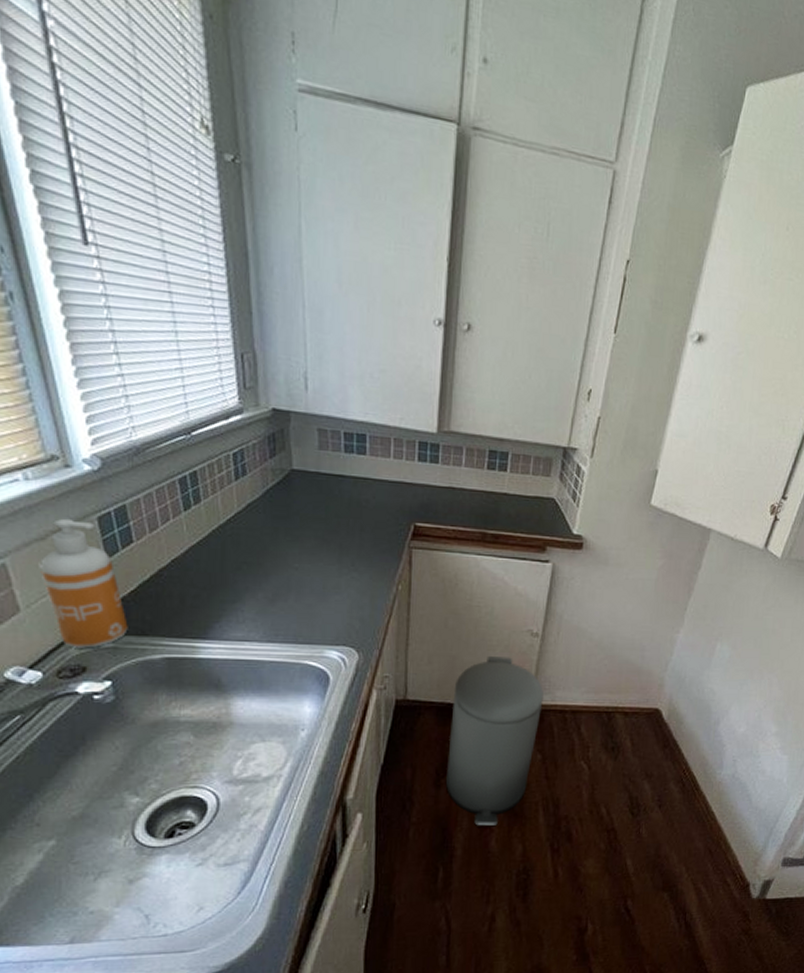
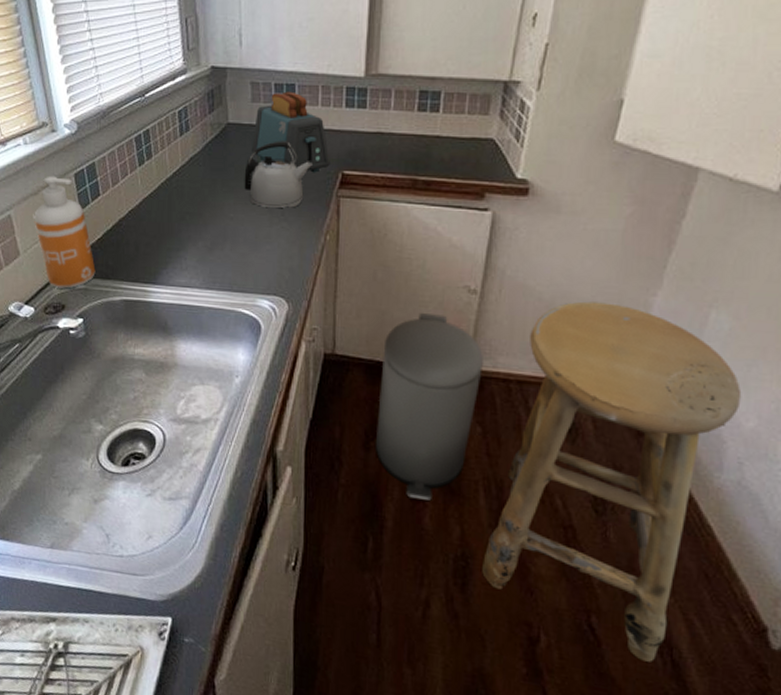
kettle: none [310,490,384,559] -> present [244,141,312,208]
toaster: none [319,441,402,524] -> present [252,91,330,173]
step stool: none [541,639,737,928] -> present [482,301,742,662]

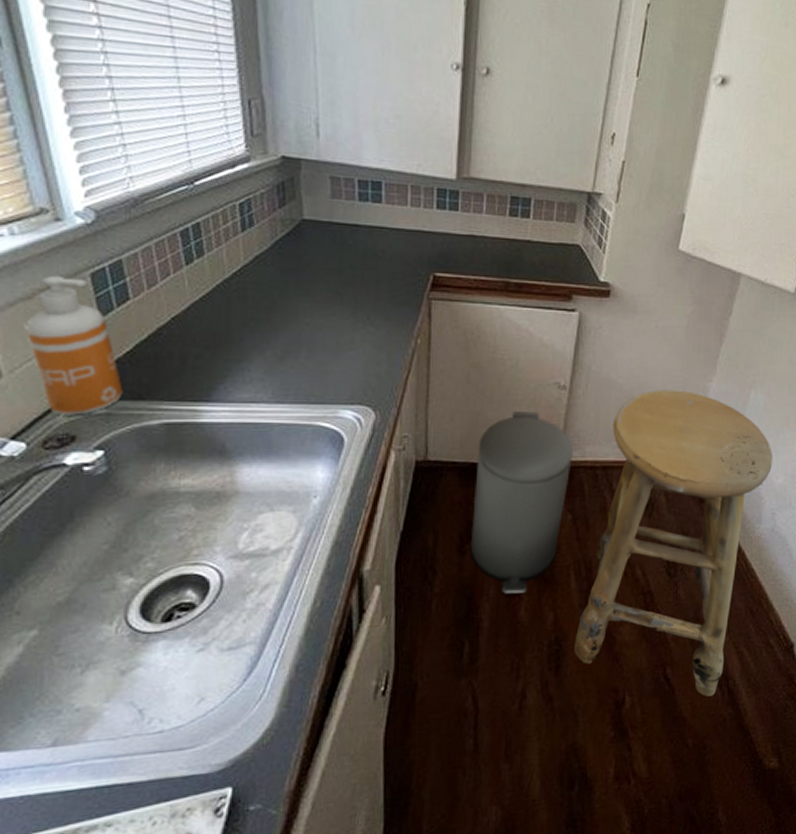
kettle: present [244,141,312,208] -> none [322,240,401,311]
toaster: present [252,91,330,173] -> none [332,189,421,275]

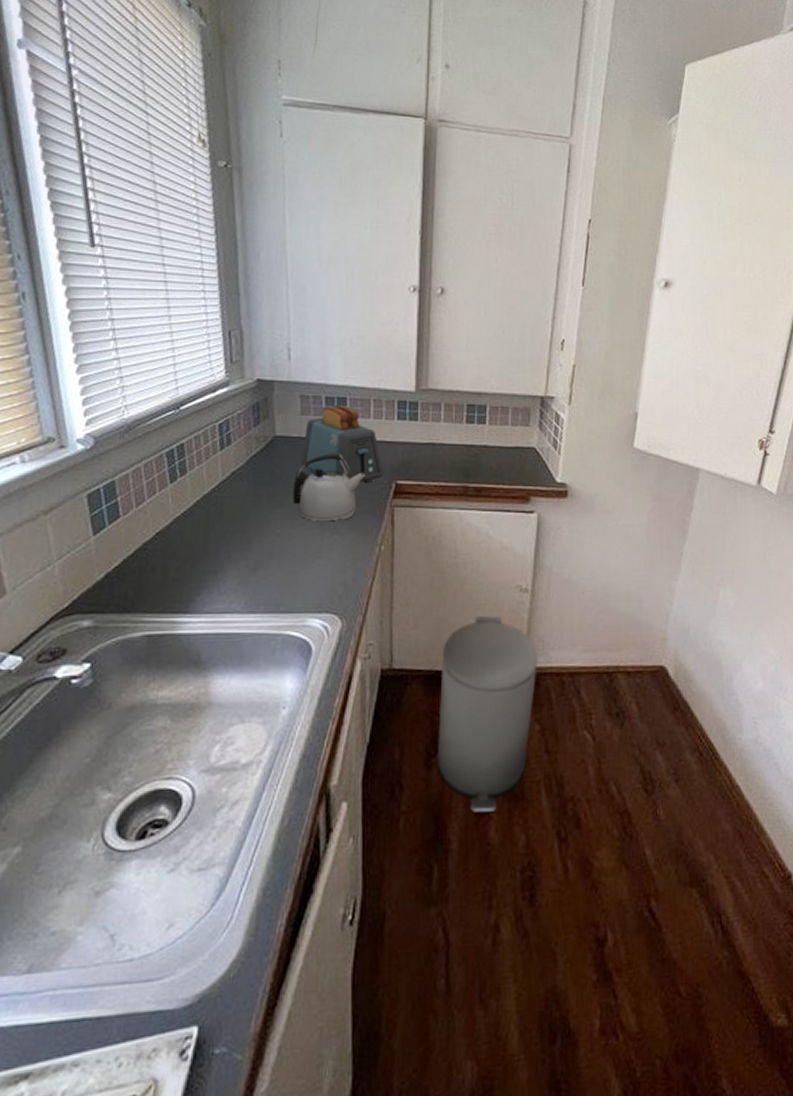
soap dispenser: present [24,275,123,415] -> none [27,497,111,630]
kettle: none [322,240,401,311] -> present [292,453,365,520]
toaster: none [332,189,421,275] -> present [301,404,383,484]
step stool: present [574,390,773,697] -> none [549,590,750,935]

